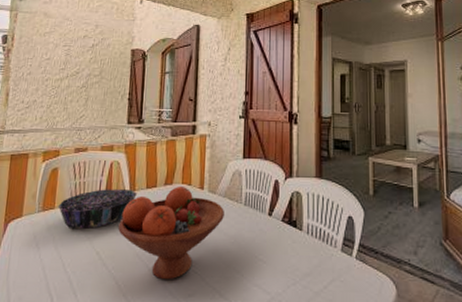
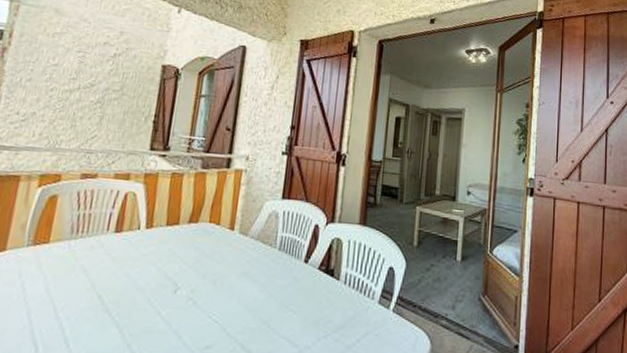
decorative bowl: present [57,189,137,229] -> none [53,223,154,268]
fruit bowl: present [118,187,224,280] -> none [128,225,256,330]

